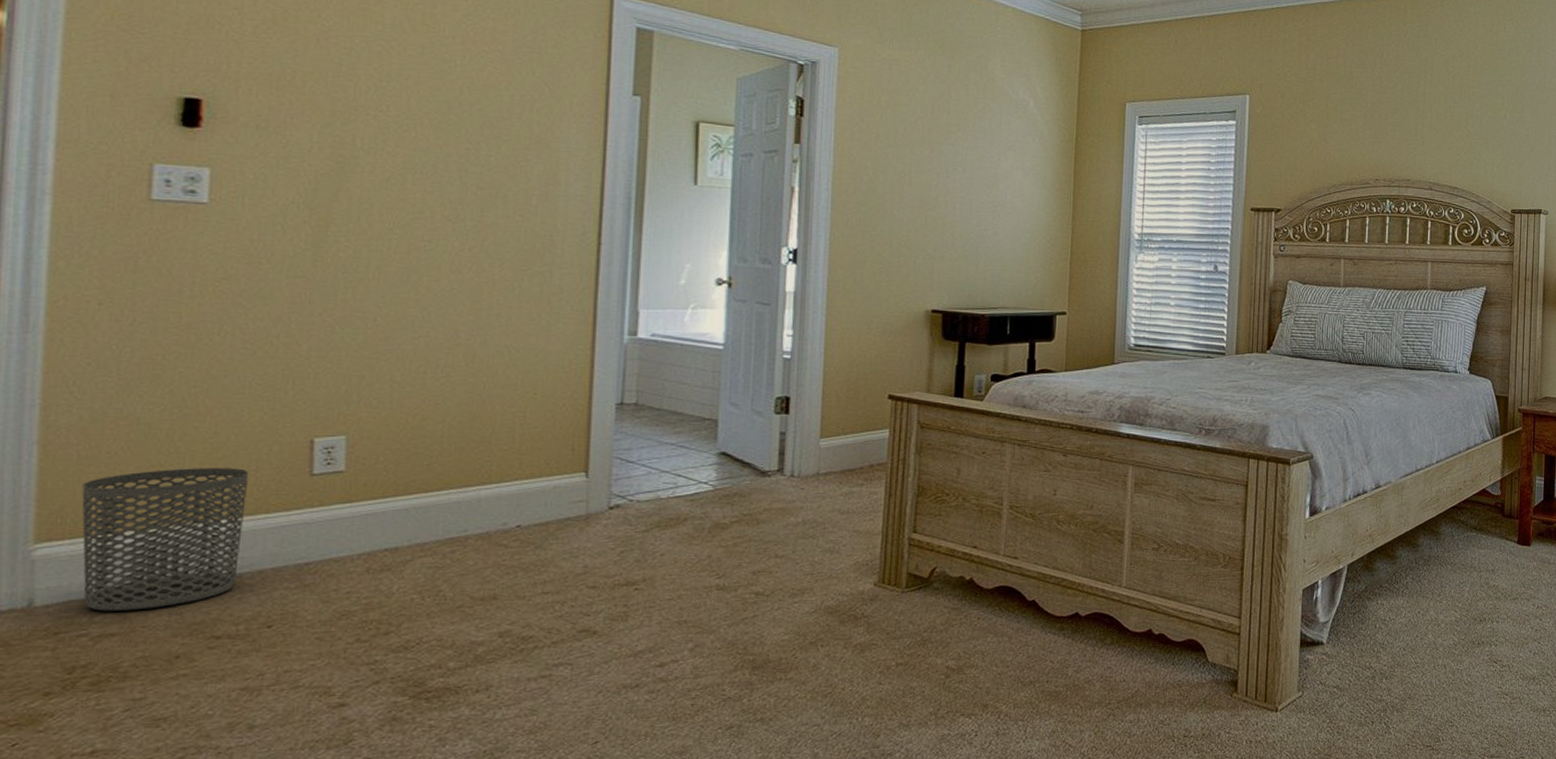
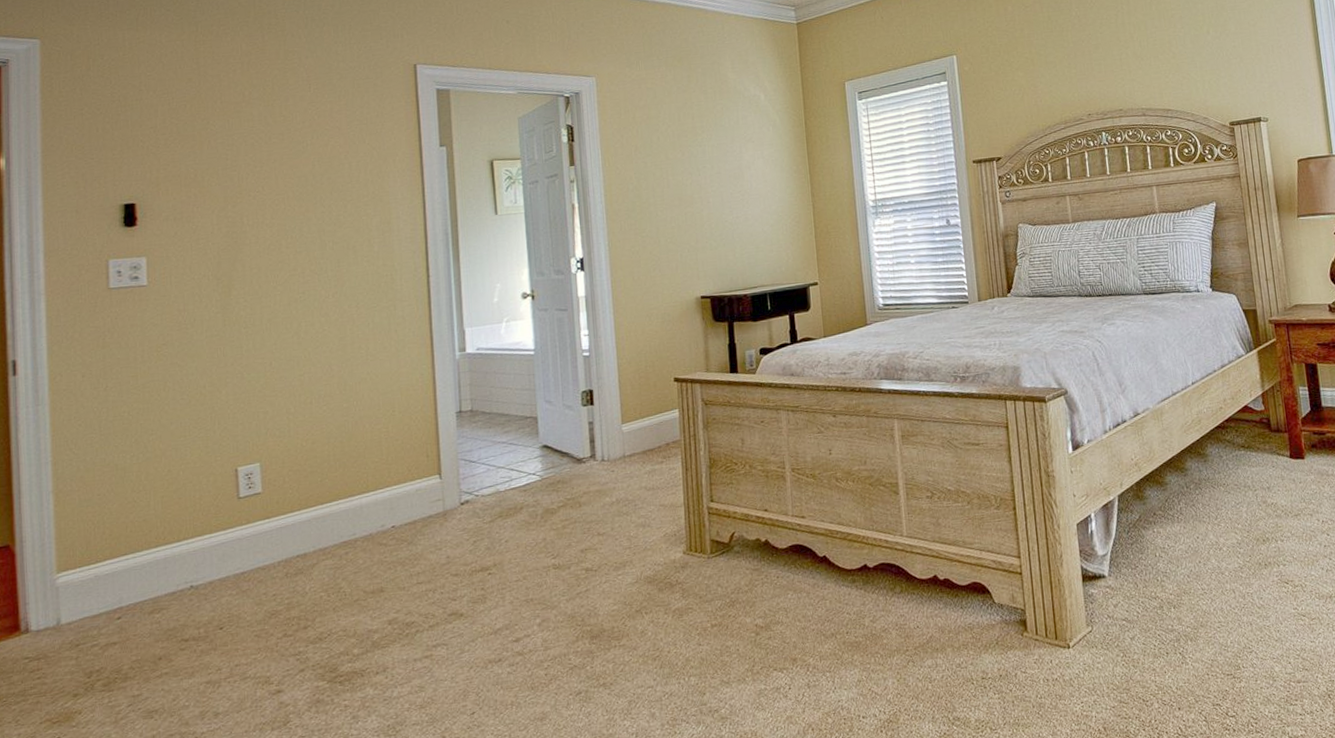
waste bin: present [82,468,249,611] -> none [84,498,196,625]

